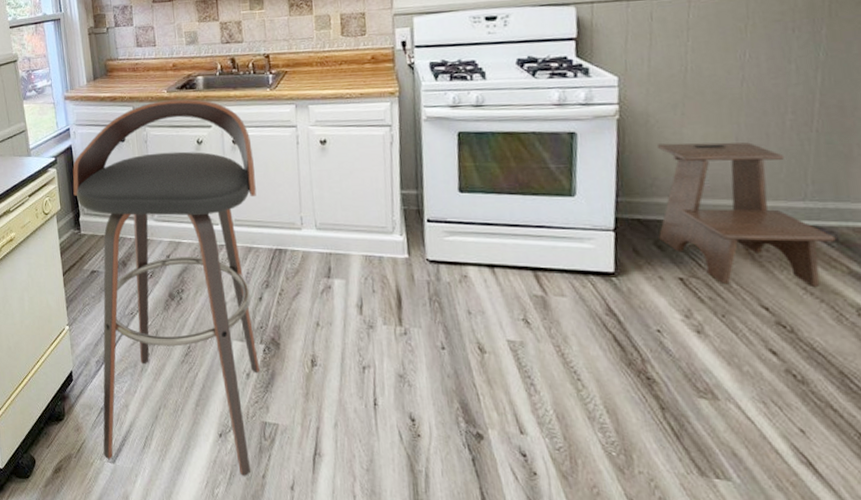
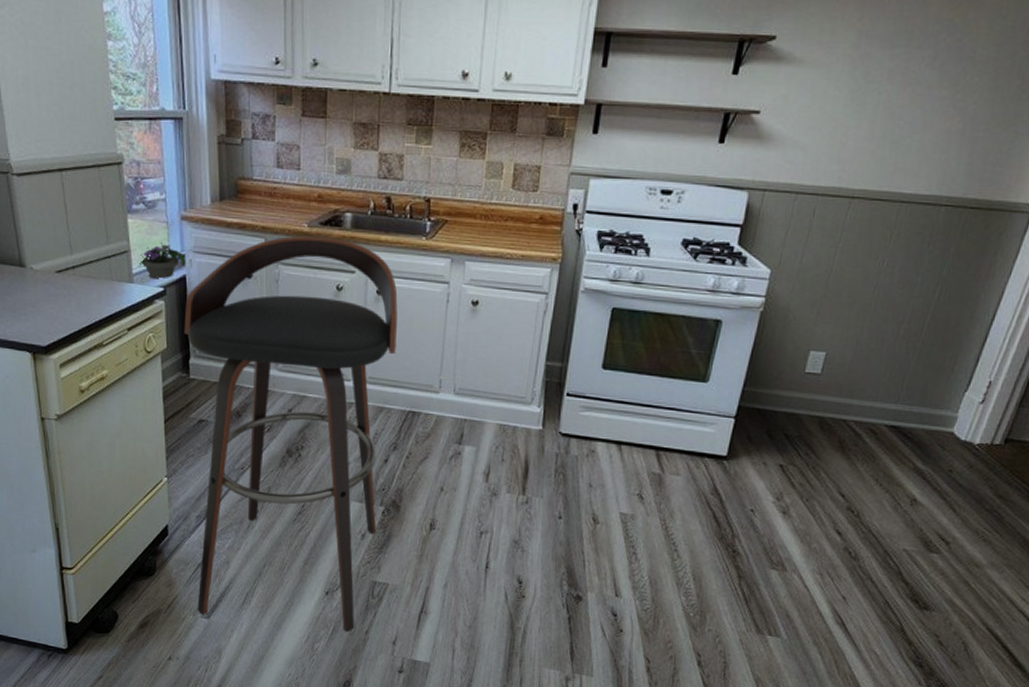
potted flower: none [34,120,71,151] -> present [138,243,186,279]
step stool: present [656,142,836,288] -> none [771,339,912,480]

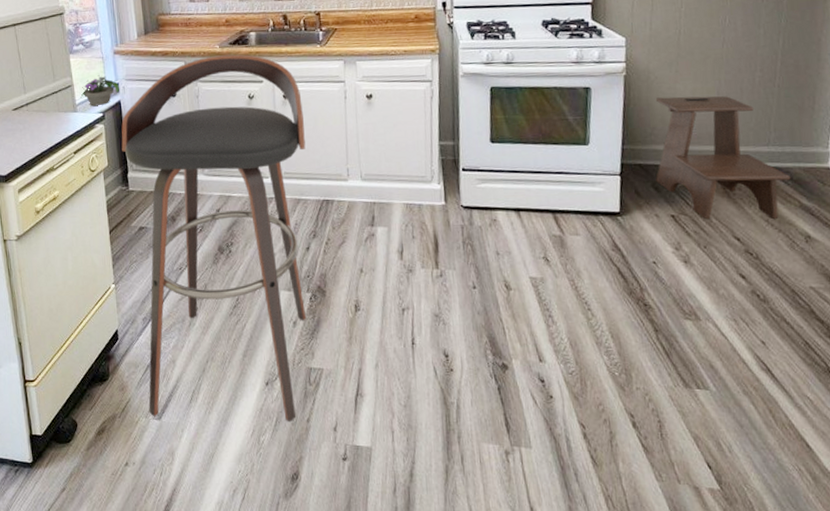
step stool: none [771,339,912,480] -> present [655,96,791,220]

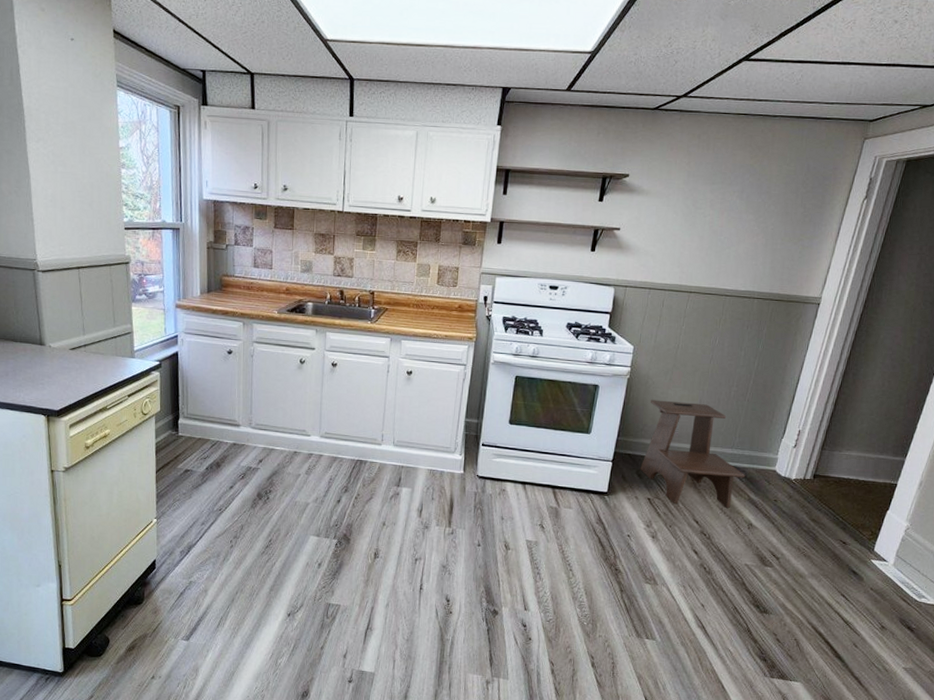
potted flower: present [80,75,120,107] -> none [139,326,179,355]
bar stool: present [121,54,307,421] -> none [175,320,349,648]

